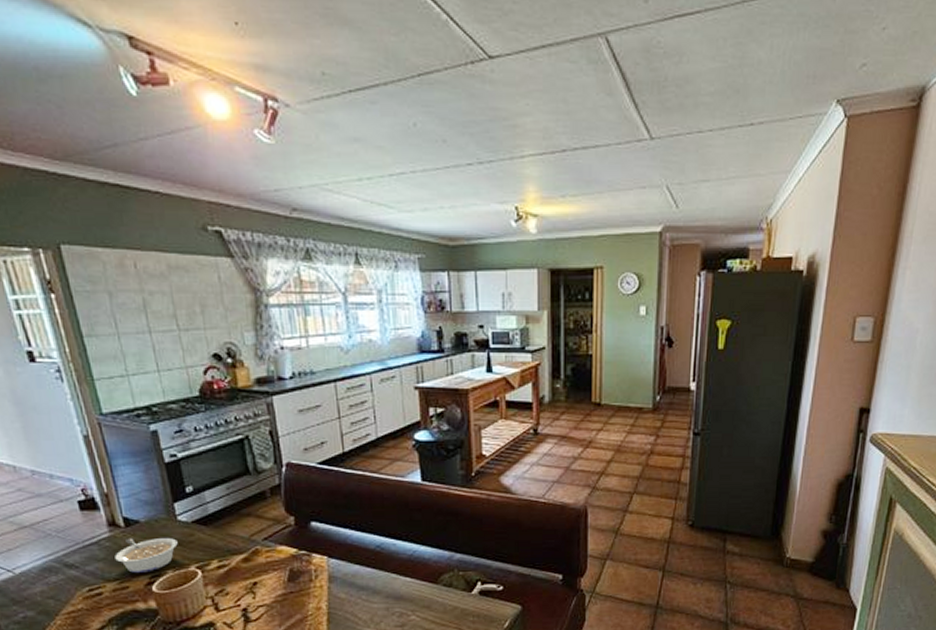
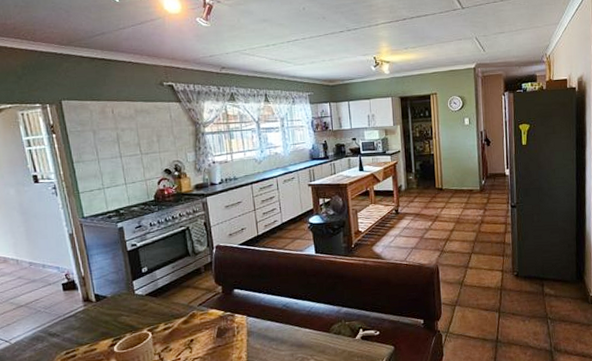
legume: present [115,538,178,573] -> none [87,308,135,338]

